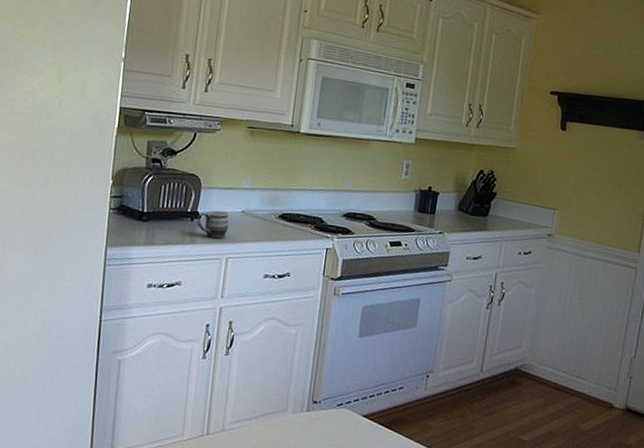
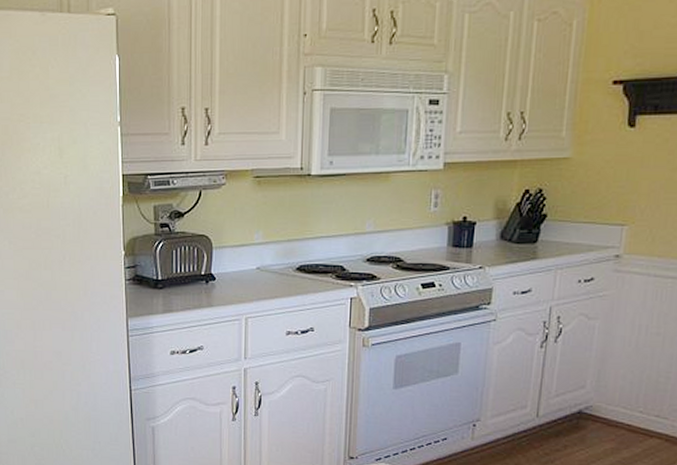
mug: present [196,210,229,239] -> none [212,270,245,299]

